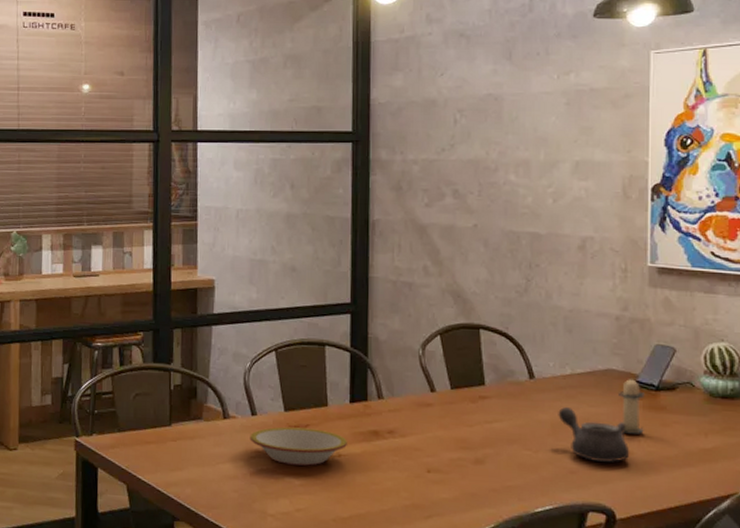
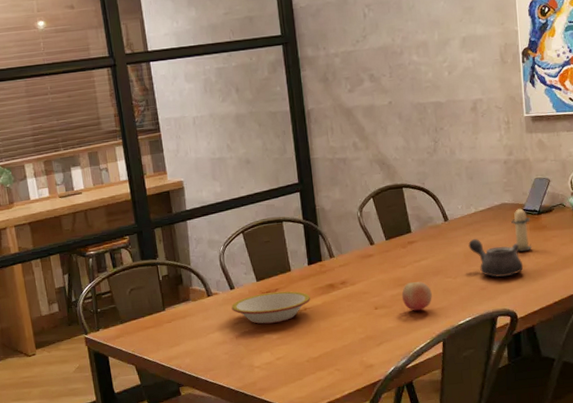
fruit: none [463,446,503,485] -> present [401,281,432,312]

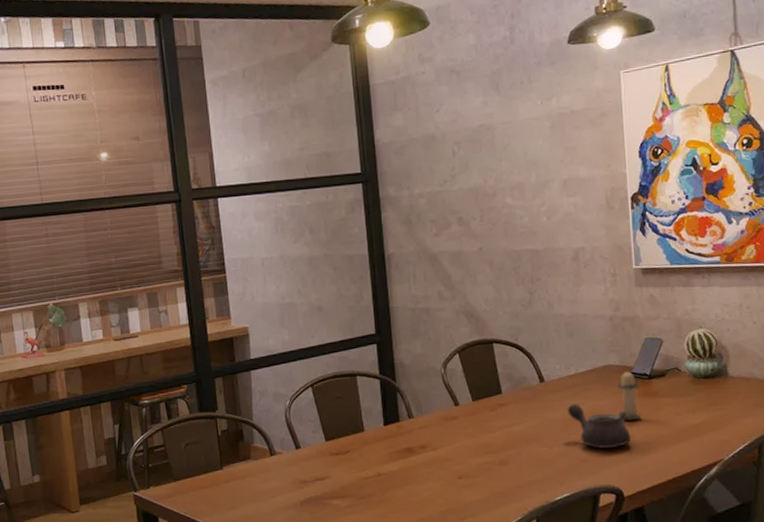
bowl: present [231,291,310,324] -> none [296,453,385,490]
fruit: present [401,281,432,312] -> none [489,449,525,484]

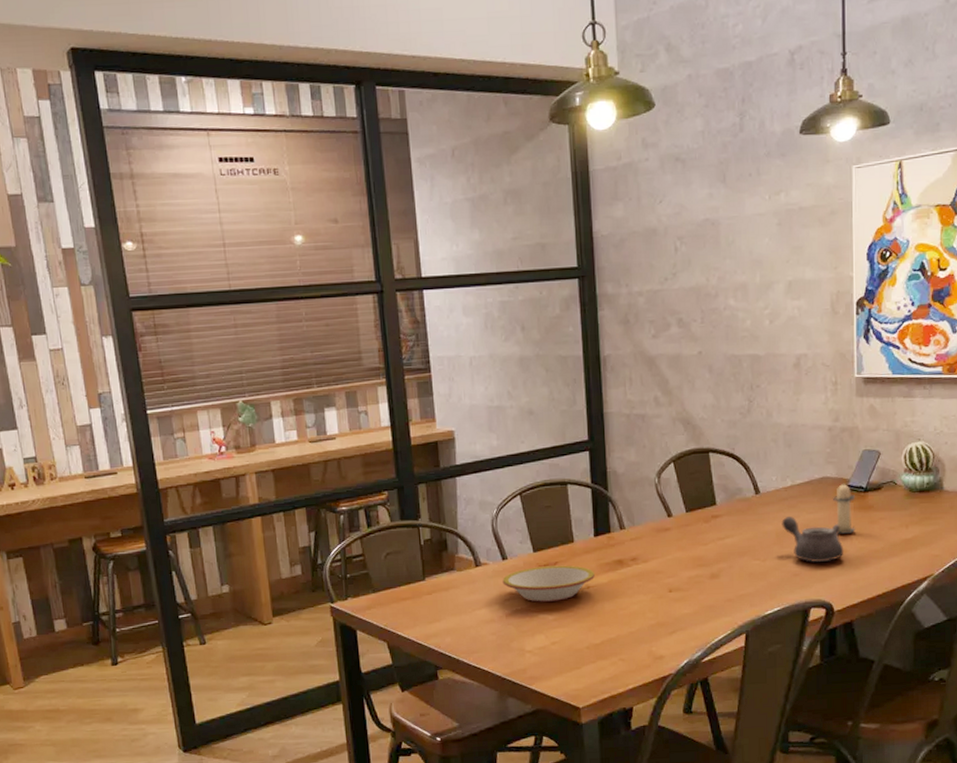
bowl: none [296,453,385,490] -> present [502,565,595,602]

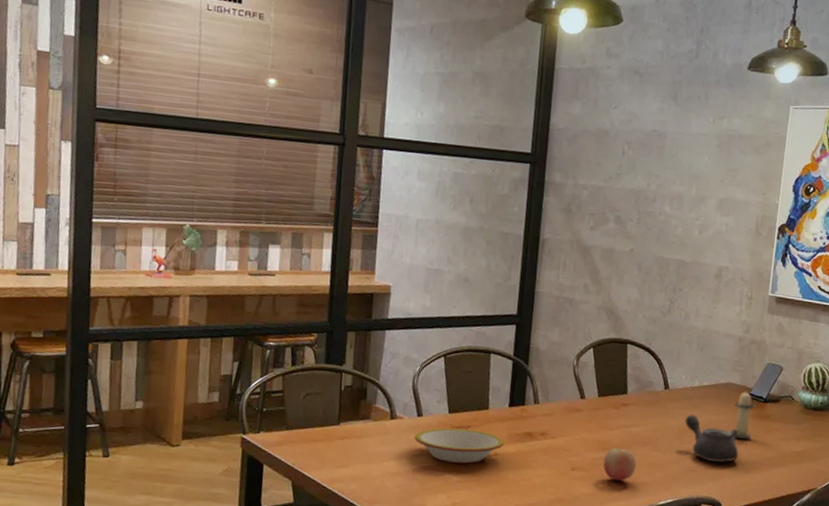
fruit: none [700,562,736,597] -> present [603,447,637,482]

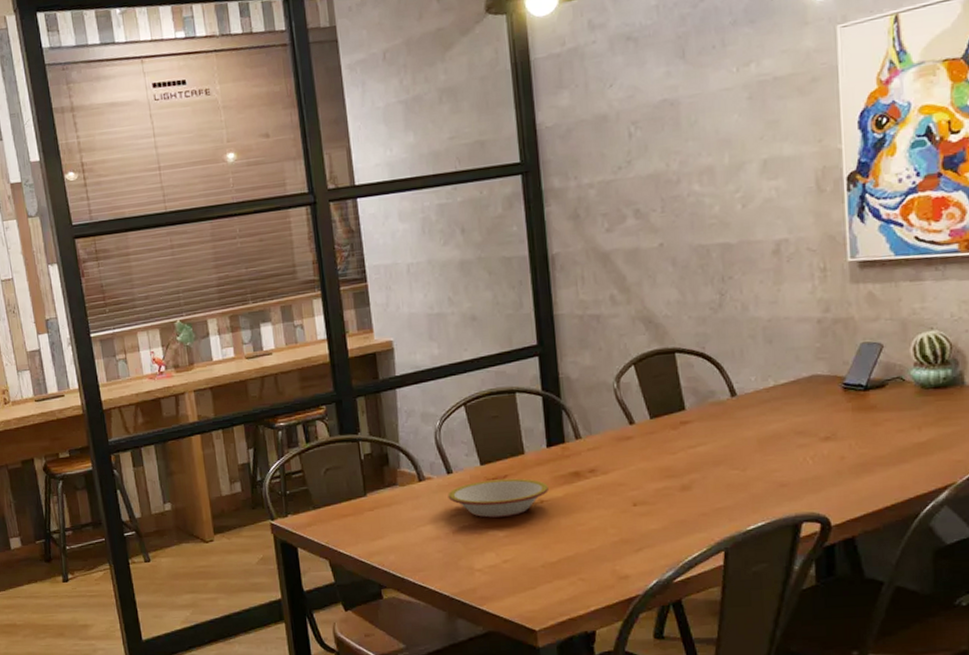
fruit: present [603,447,637,482] -> none [669,473,712,511]
teapot: present [685,414,739,463] -> none [763,419,842,471]
candle: present [734,389,755,439] -> none [824,379,854,439]

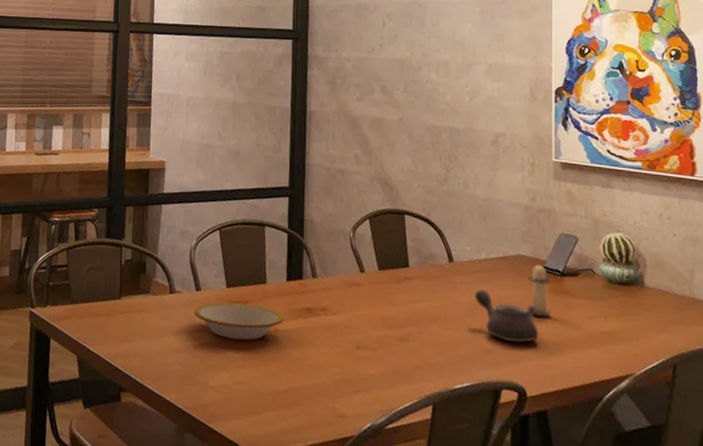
teapot: none [763,419,842,471] -> present [474,289,539,343]
candle: none [824,379,854,439] -> present [527,262,551,317]

